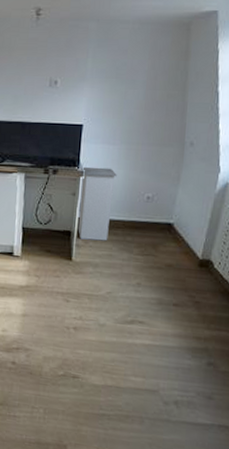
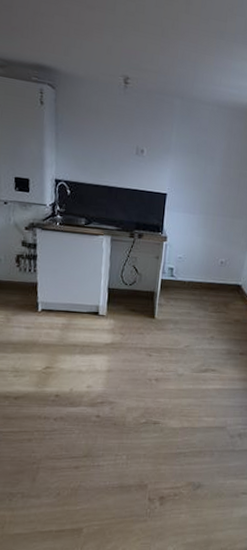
trash can: present [77,167,117,241] -> none [160,233,196,301]

